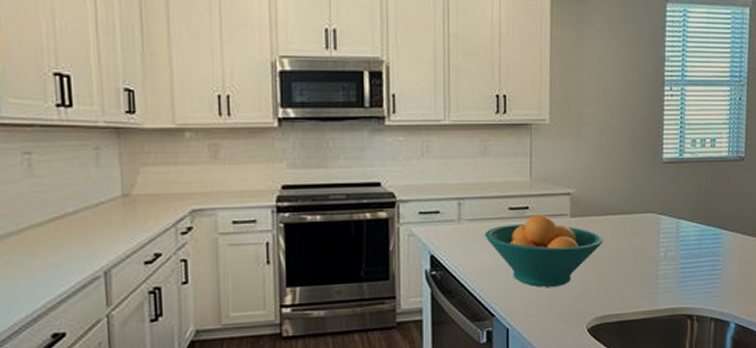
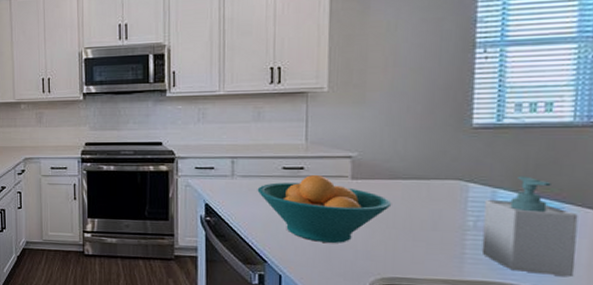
soap bottle: none [670,206,732,296] -> present [481,175,579,278]

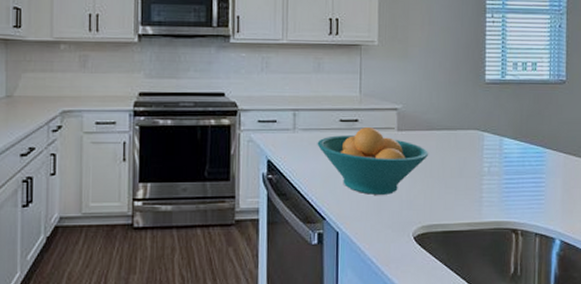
soap bottle: present [481,175,579,278] -> none [494,125,555,212]

